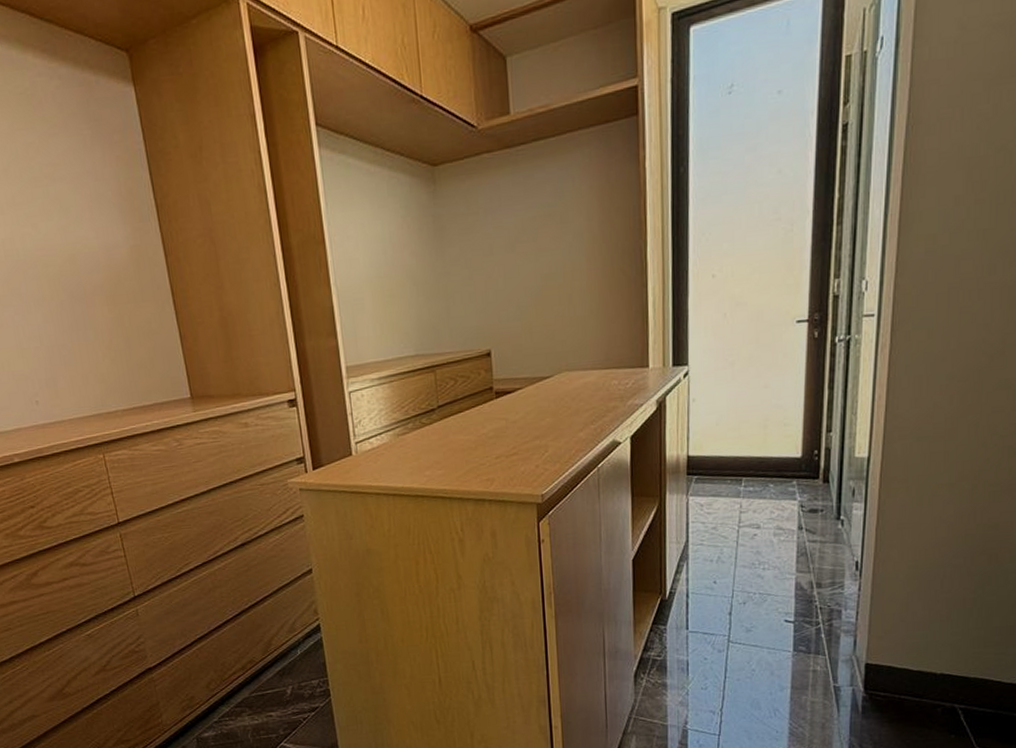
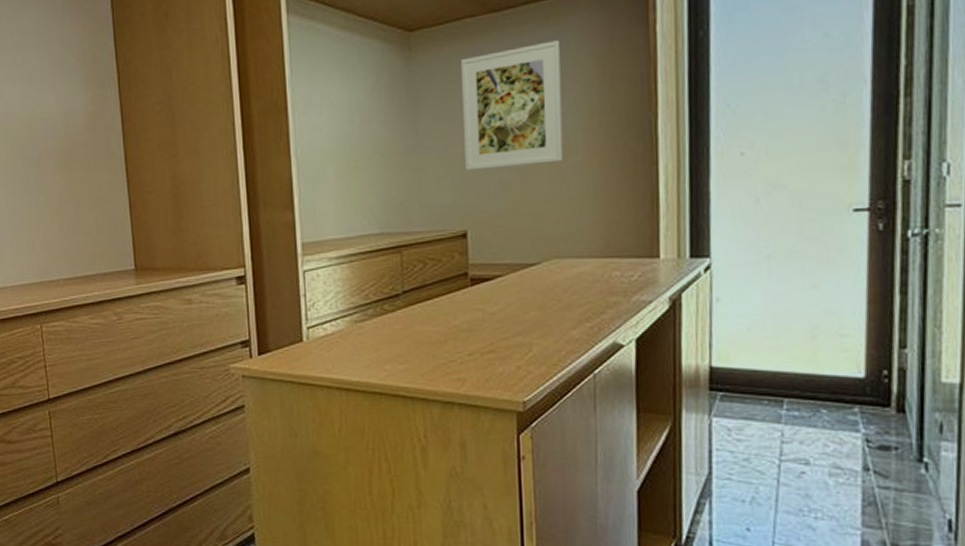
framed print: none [481,175,571,296] -> present [461,40,564,171]

